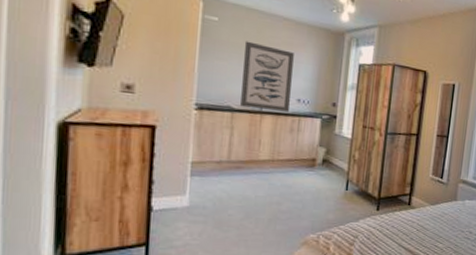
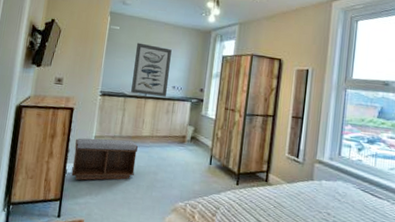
bench: none [160,164,254,218] -> present [71,138,138,180]

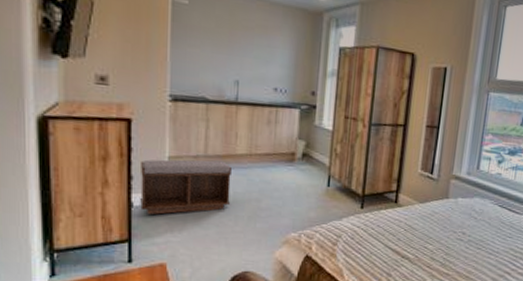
wall art: present [131,42,172,97] -> none [215,25,269,103]

